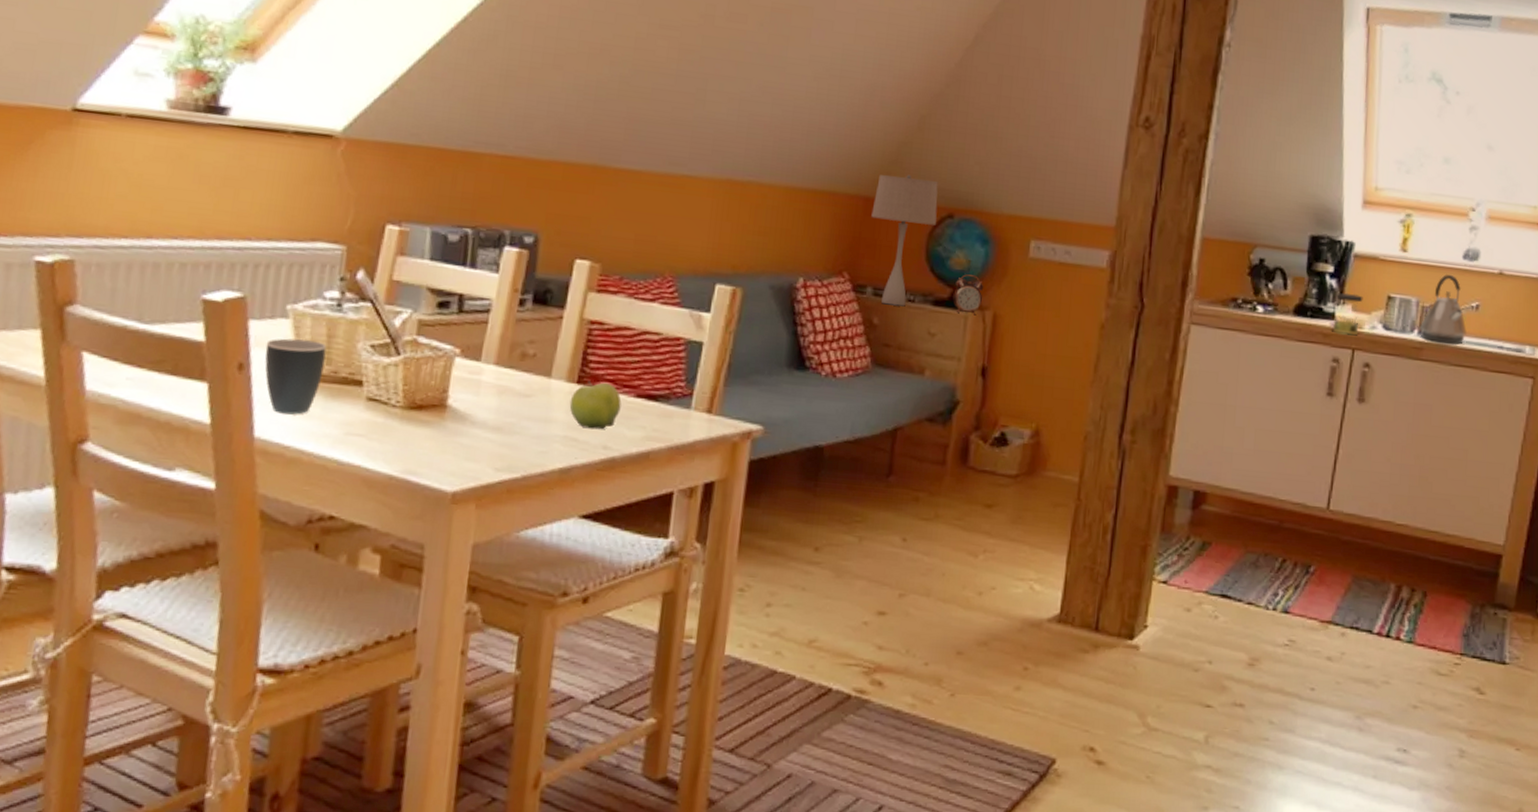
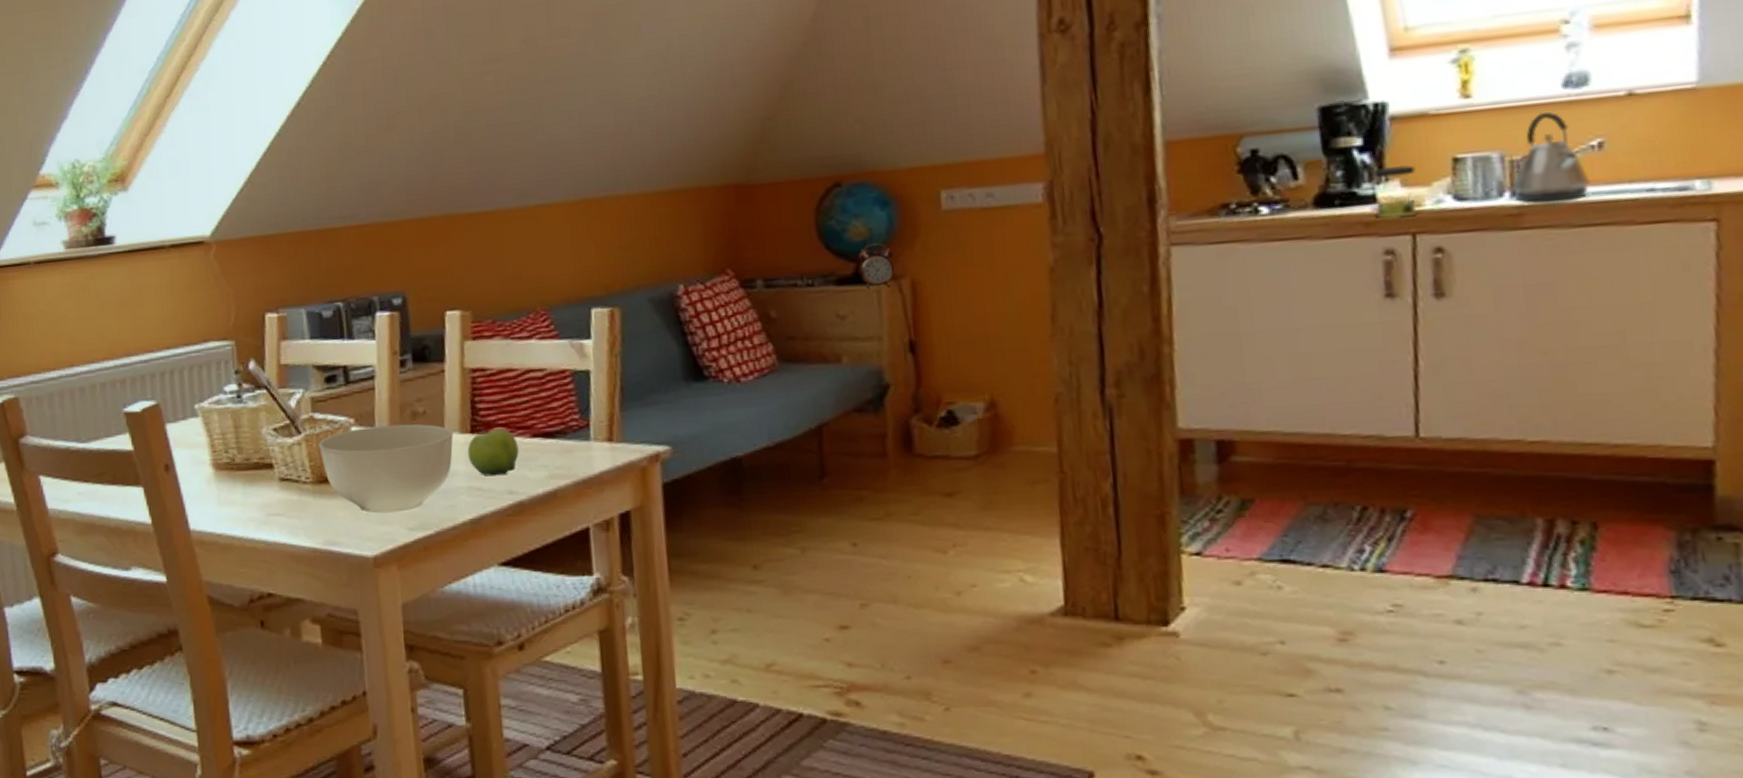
mug: present [265,338,327,415] -> none [184,433,237,505]
bowl: none [416,359,560,452] -> present [318,423,453,514]
table lamp: present [871,174,938,307] -> none [745,150,822,295]

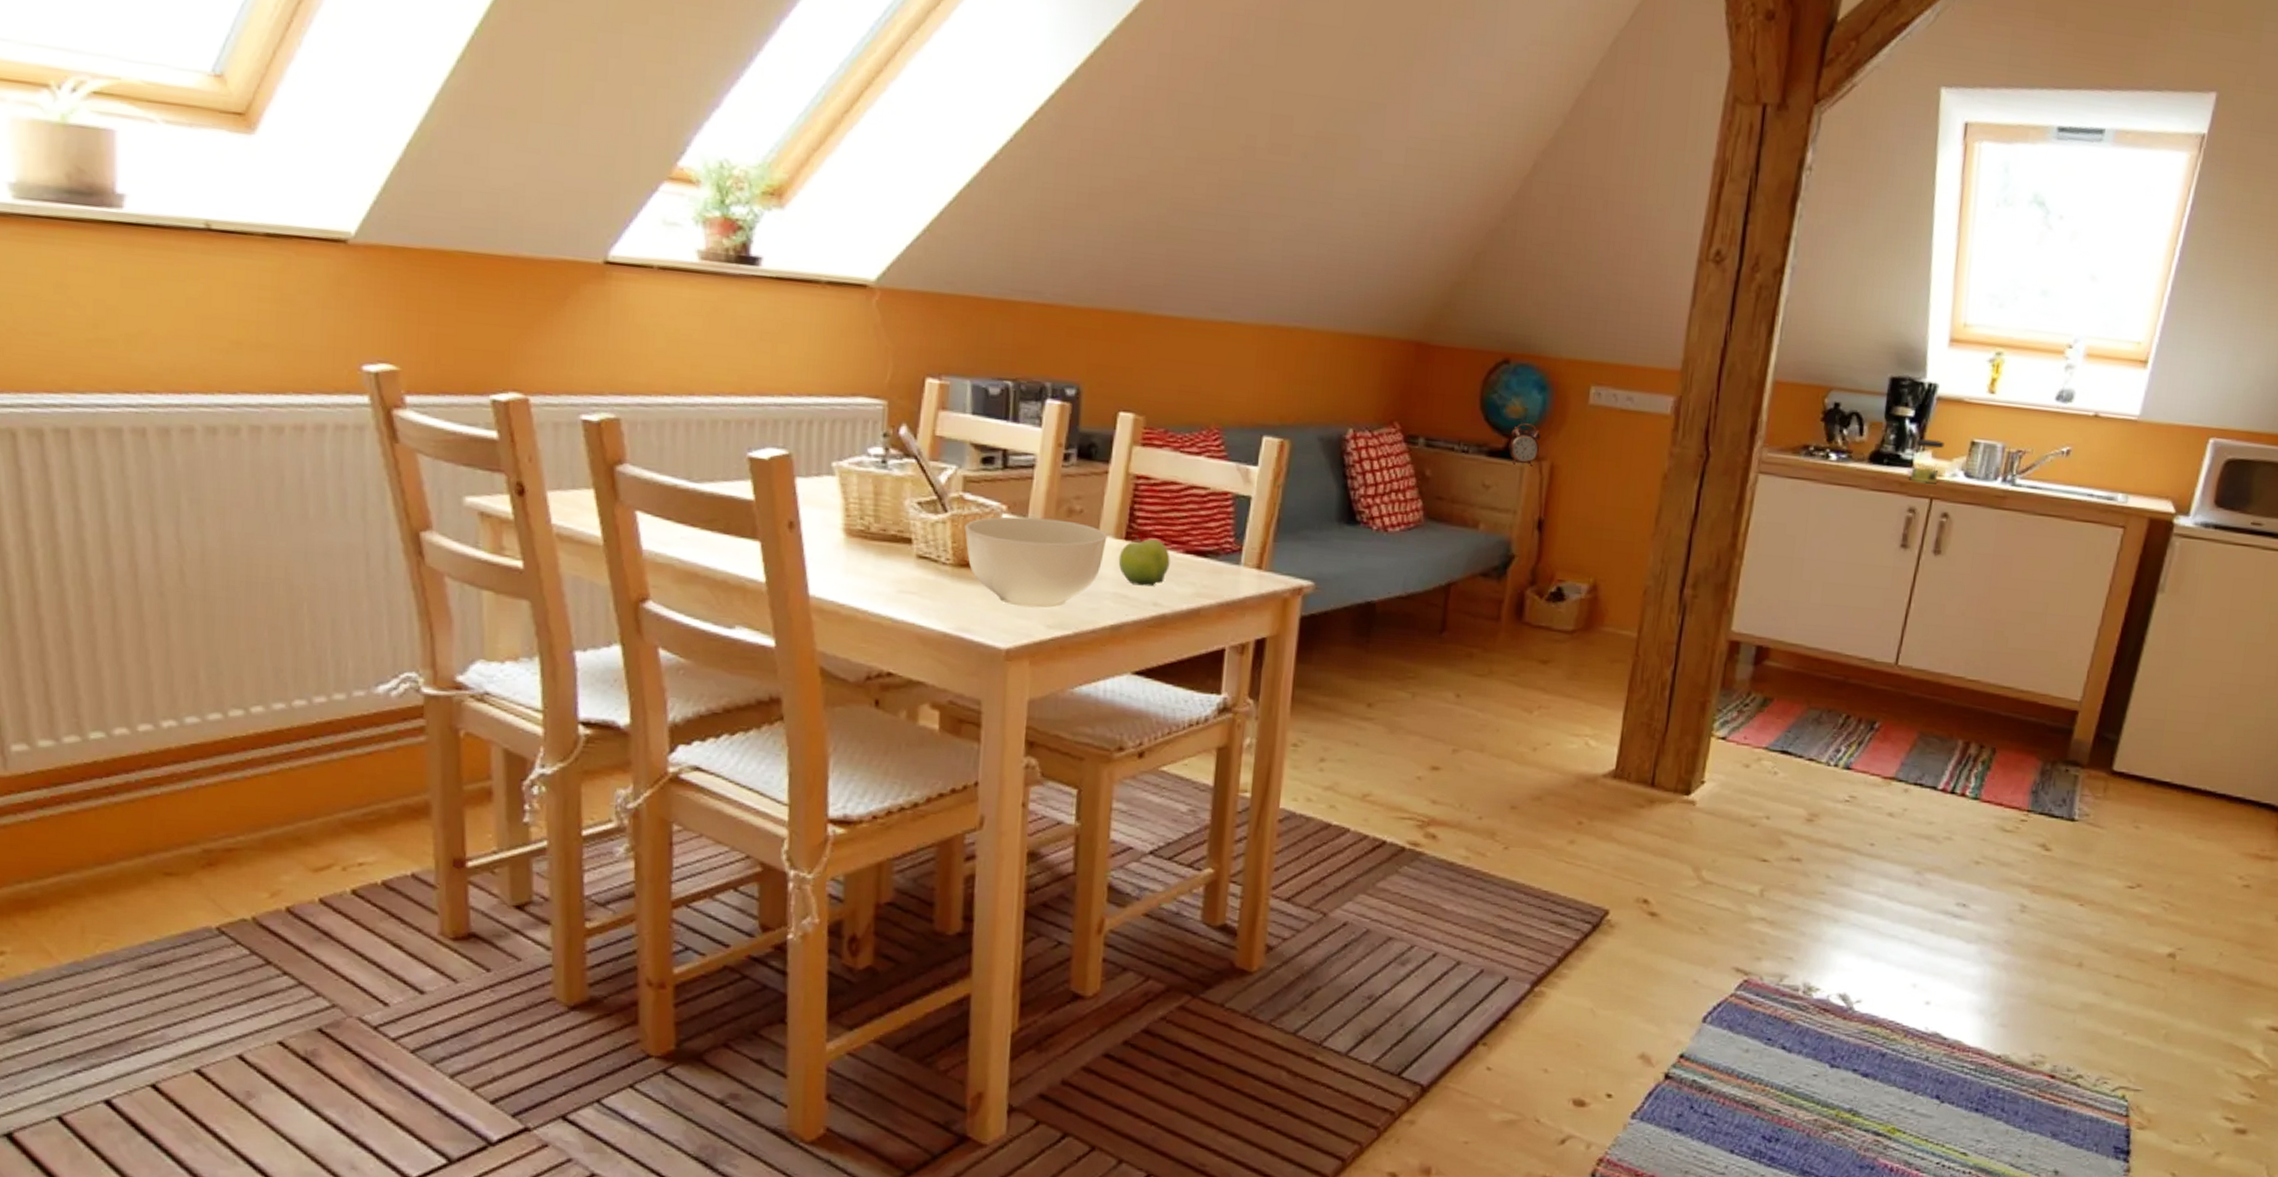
kettle: present [1512,111,1590,205] -> none [2004,416,2055,494]

